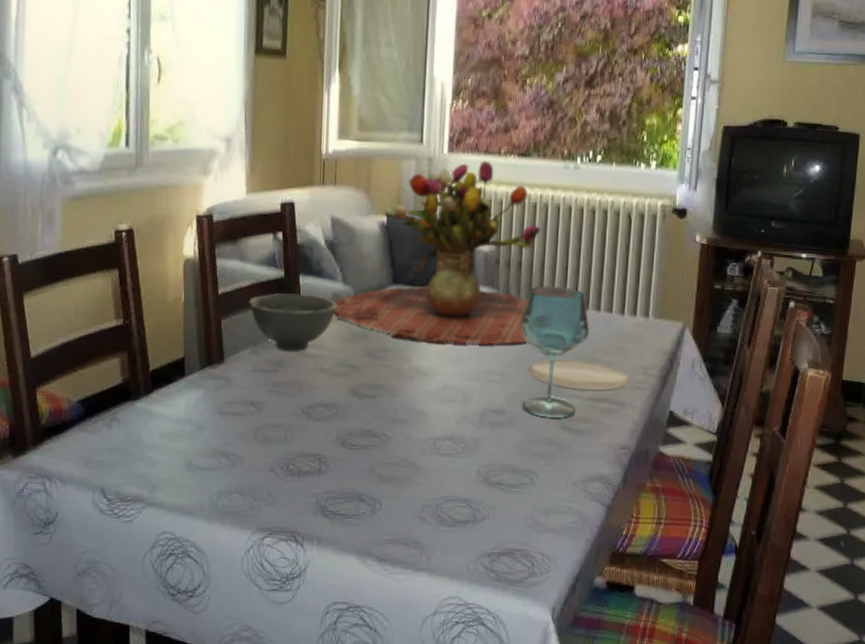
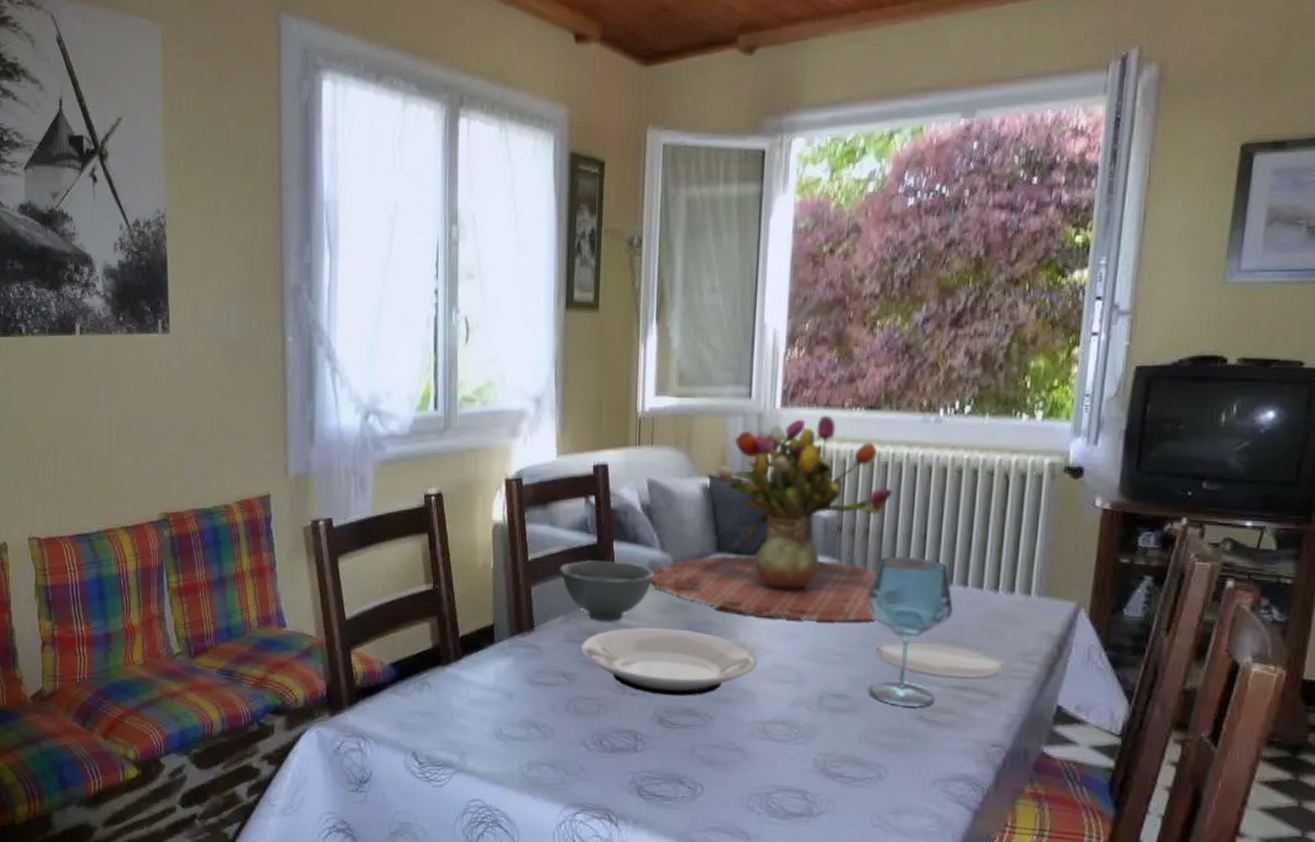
plate: none [269,355,429,419] -> present [581,627,758,696]

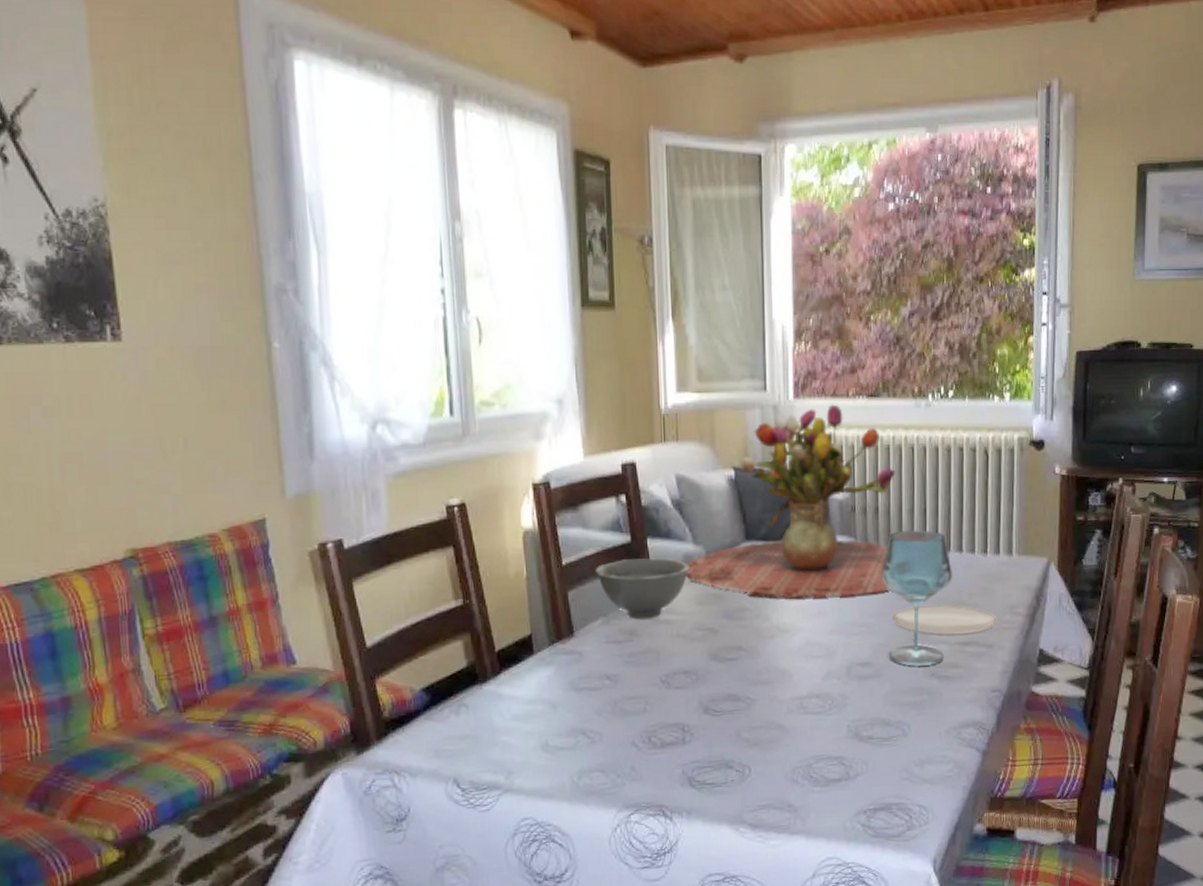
plate: present [581,627,758,696] -> none [623,618,791,685]

